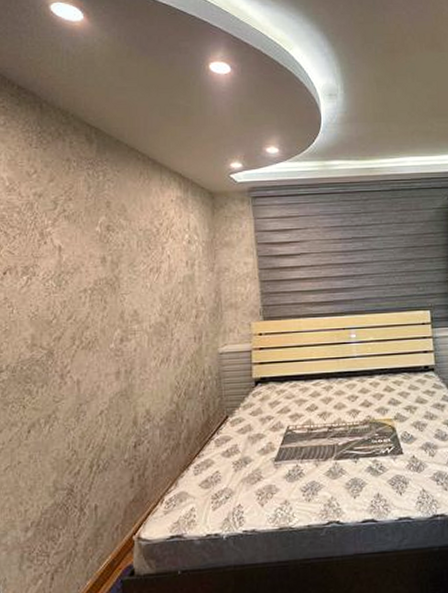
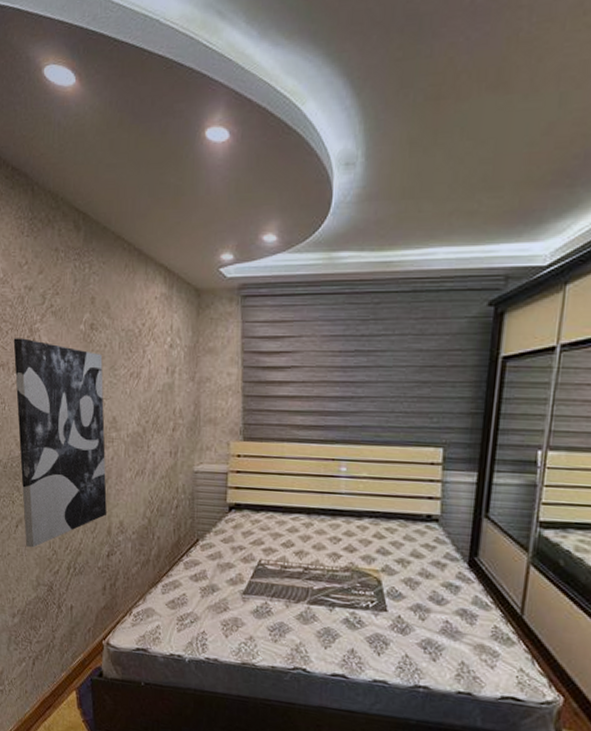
wall art: none [22,242,131,452] -> present [13,338,107,548]

